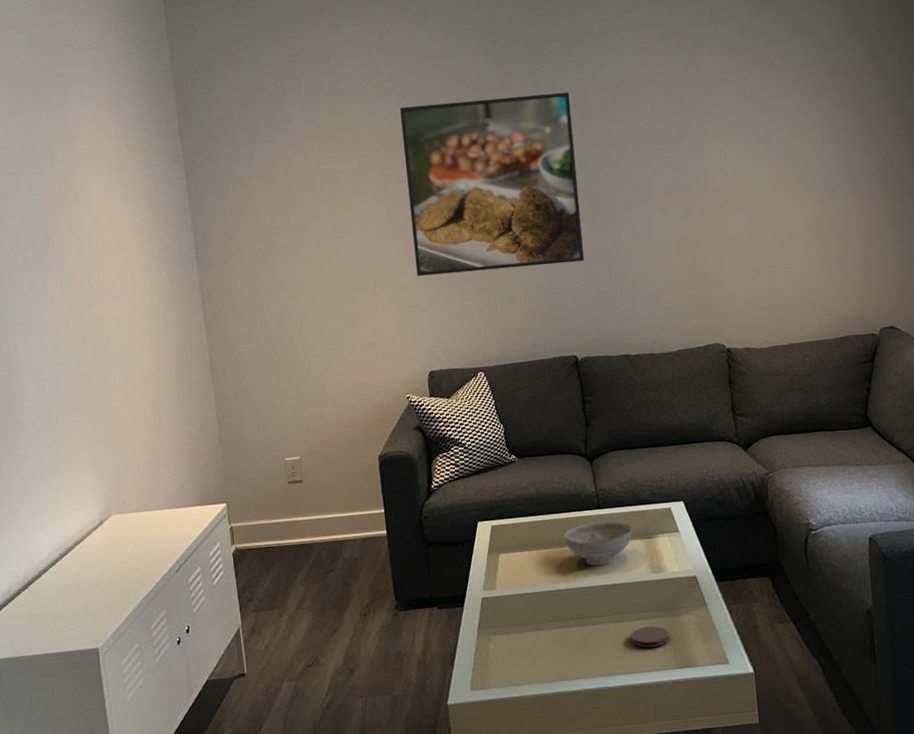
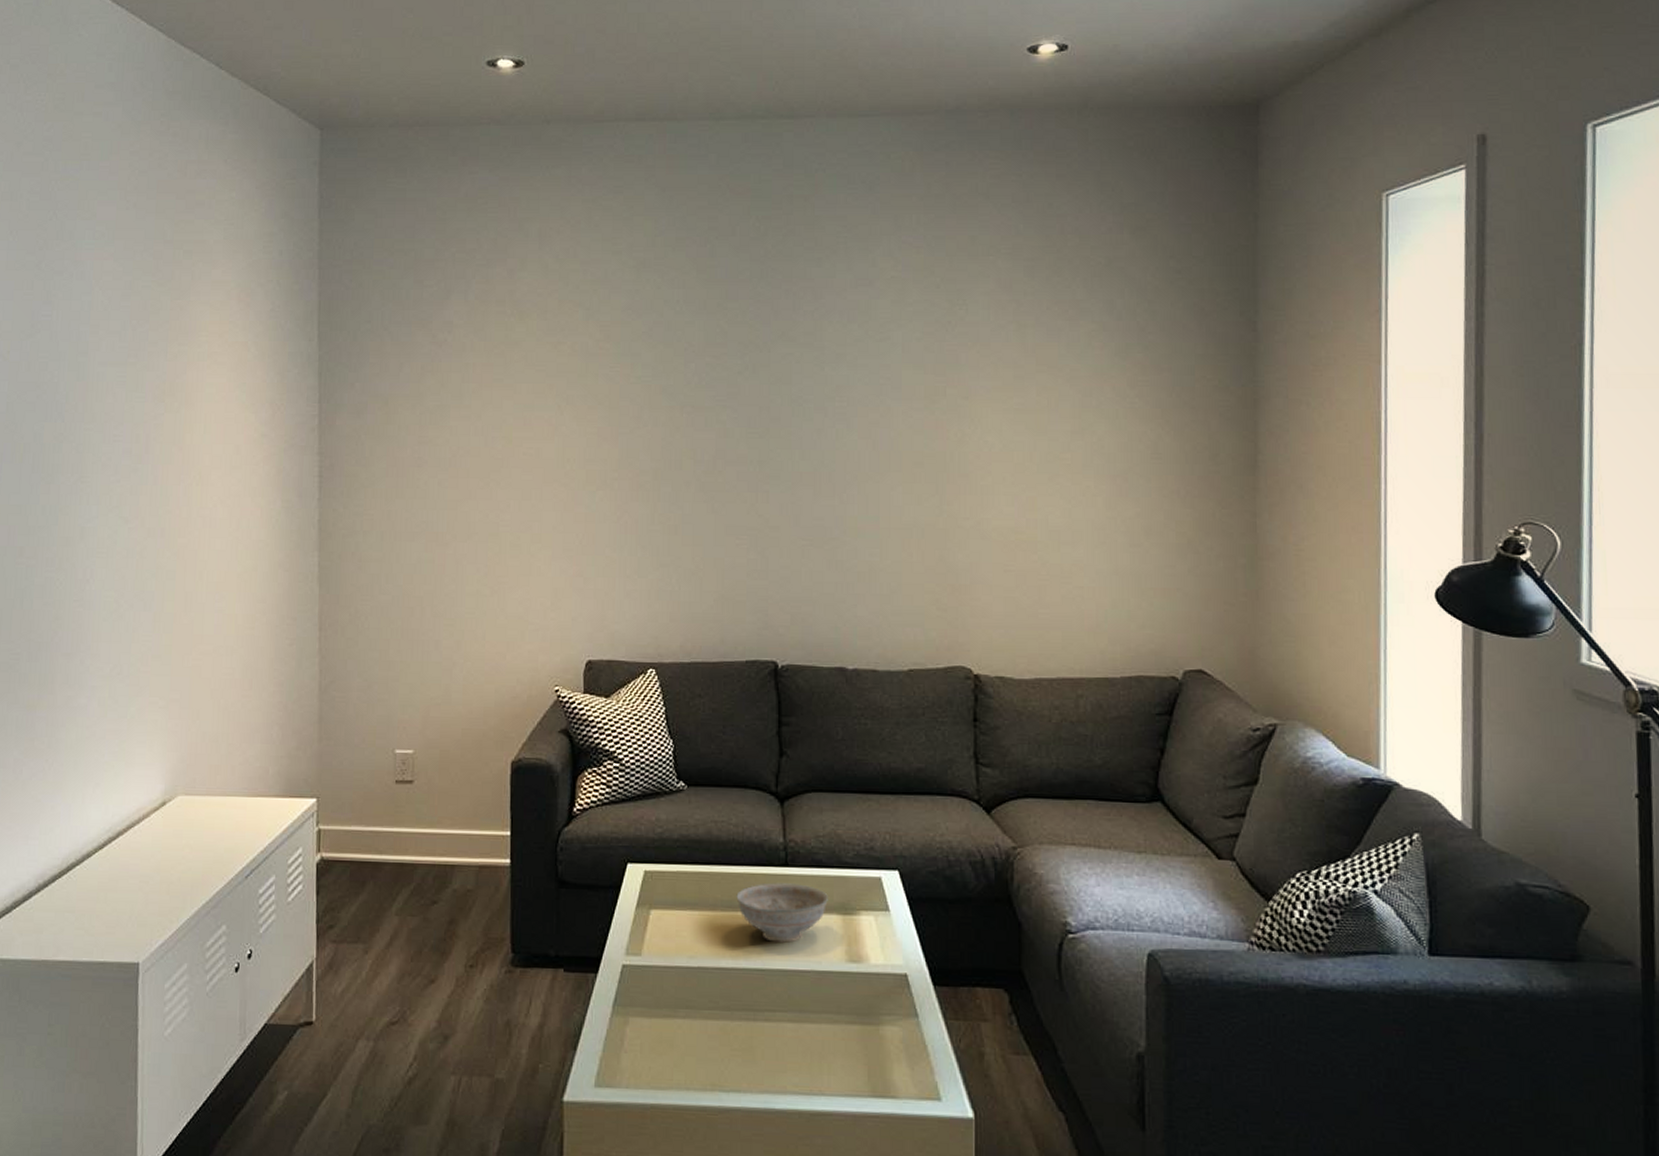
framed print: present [400,92,584,276] -> none [584,325,799,541]
coaster: present [630,625,670,648] -> none [812,1033,865,1063]

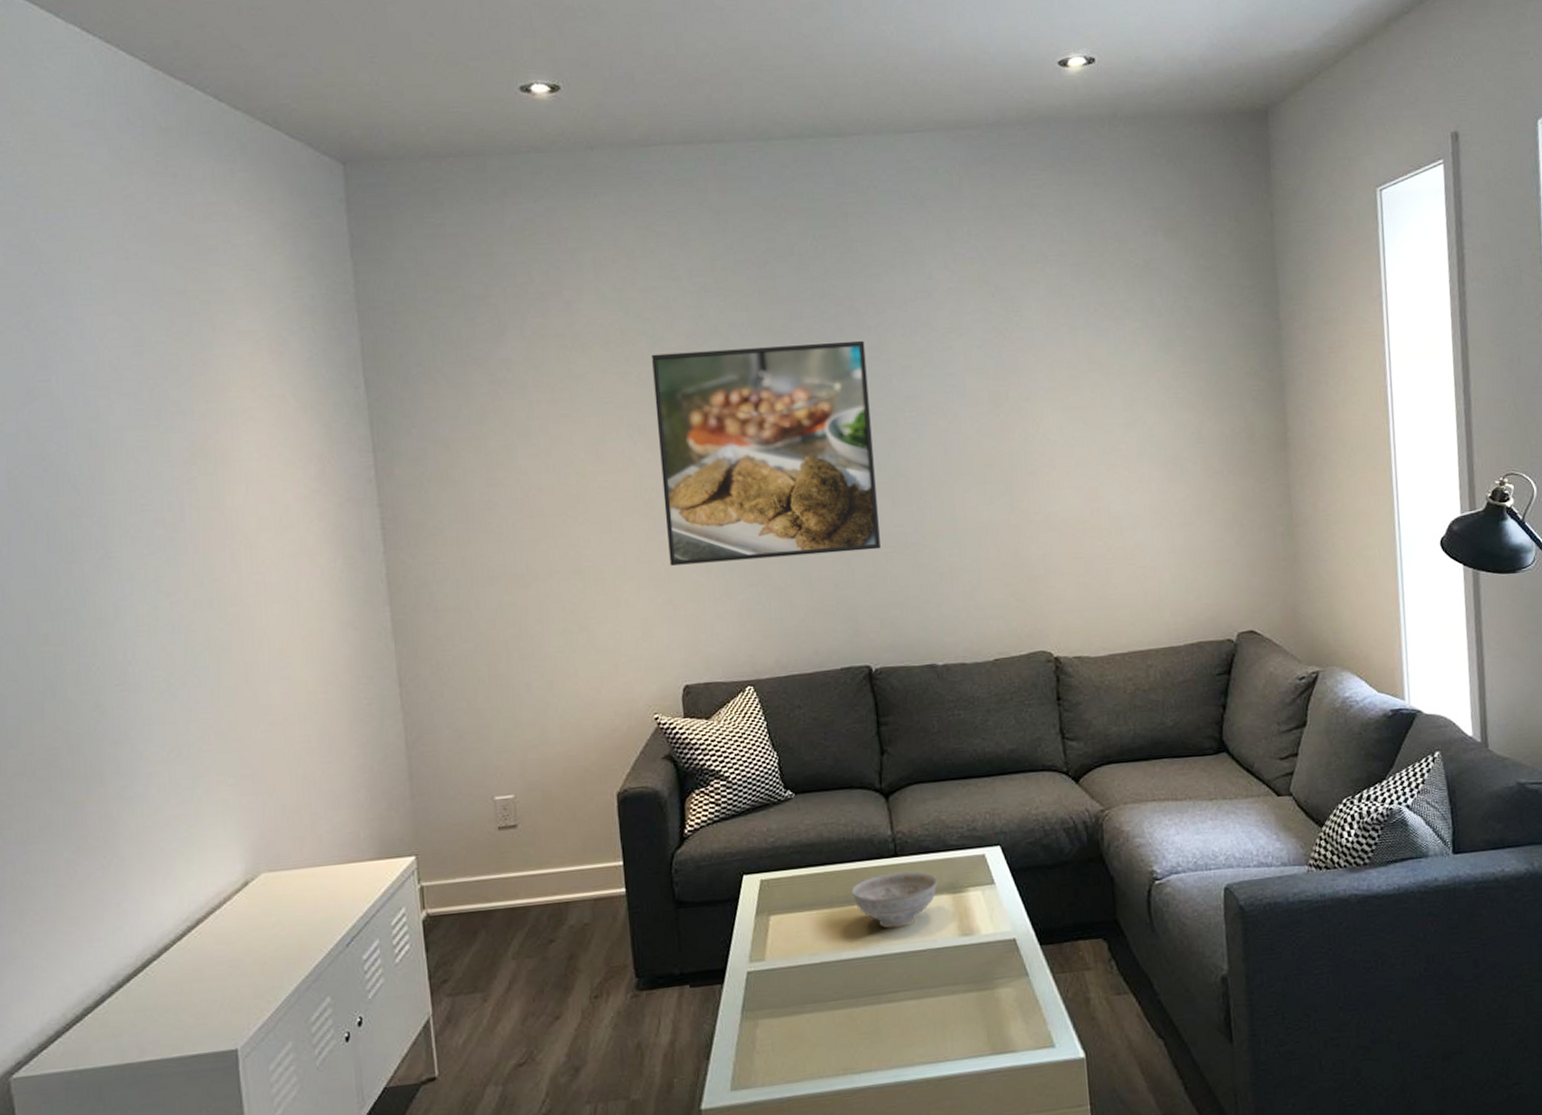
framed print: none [584,325,799,541] -> present [652,340,881,566]

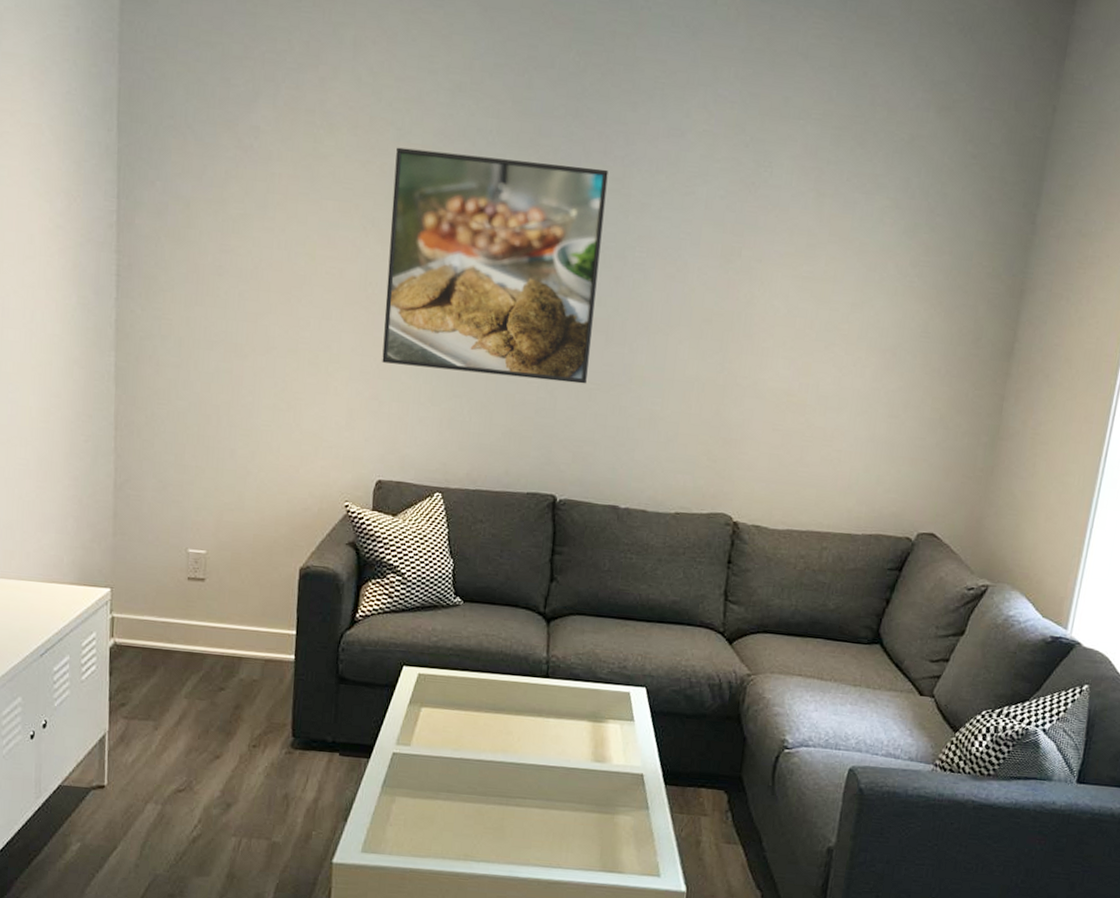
decorative bowl: present [851,871,938,929] -> none [500,691,582,743]

